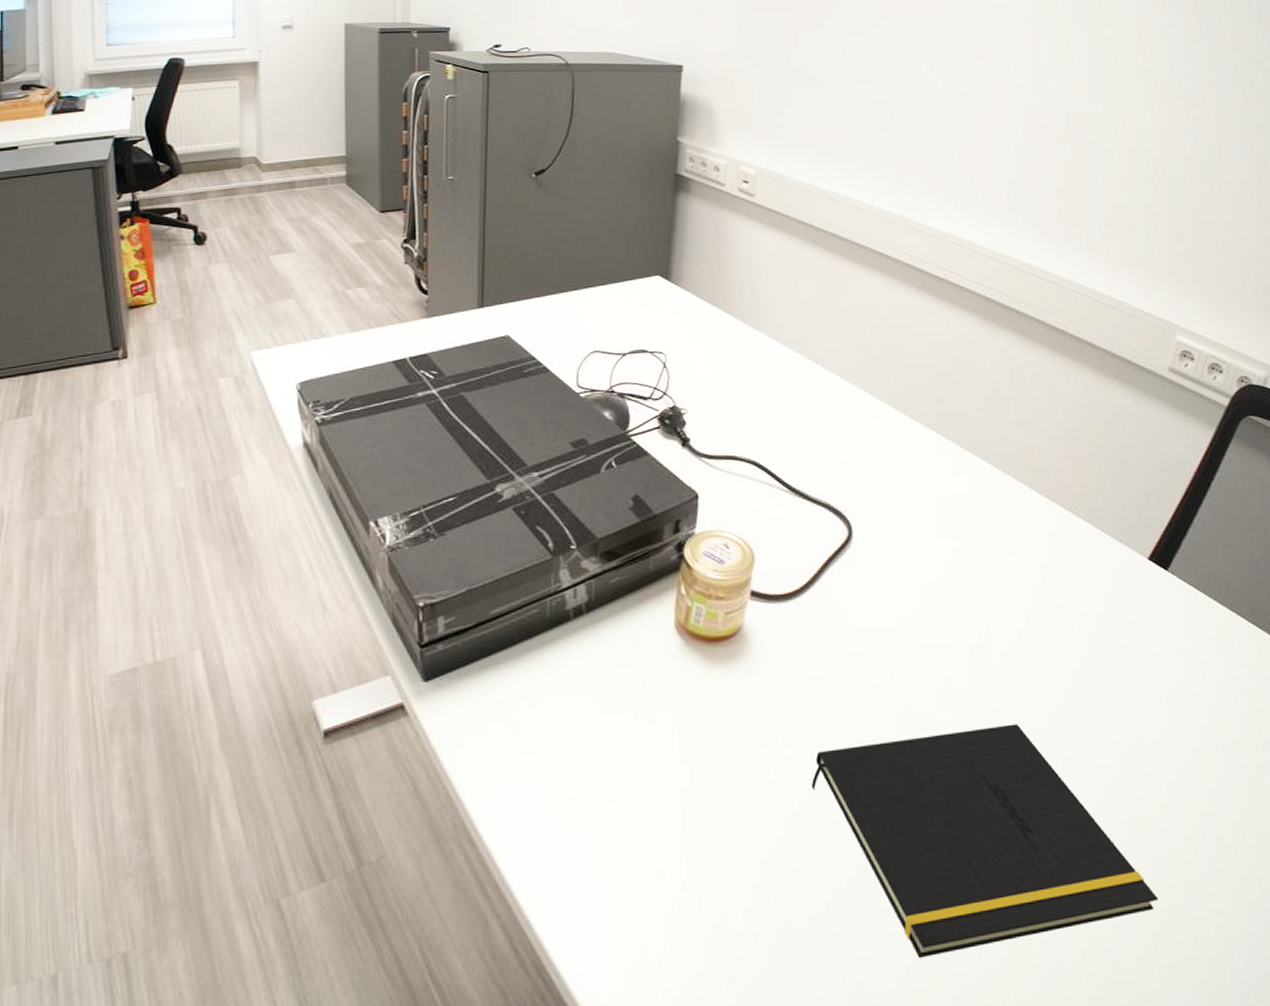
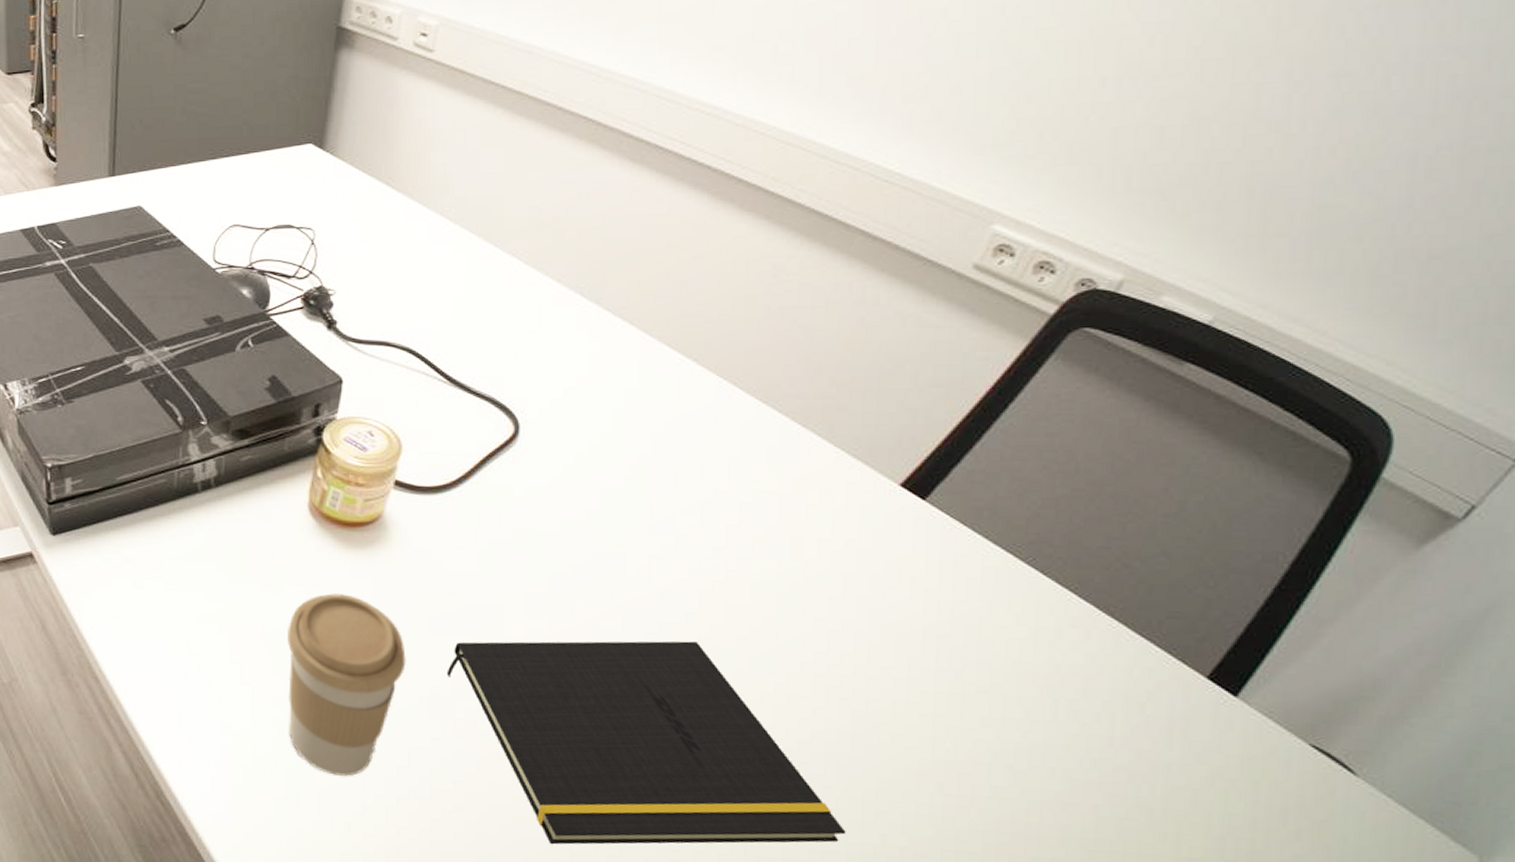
coffee cup: none [661,713,774,916] -> present [286,593,406,777]

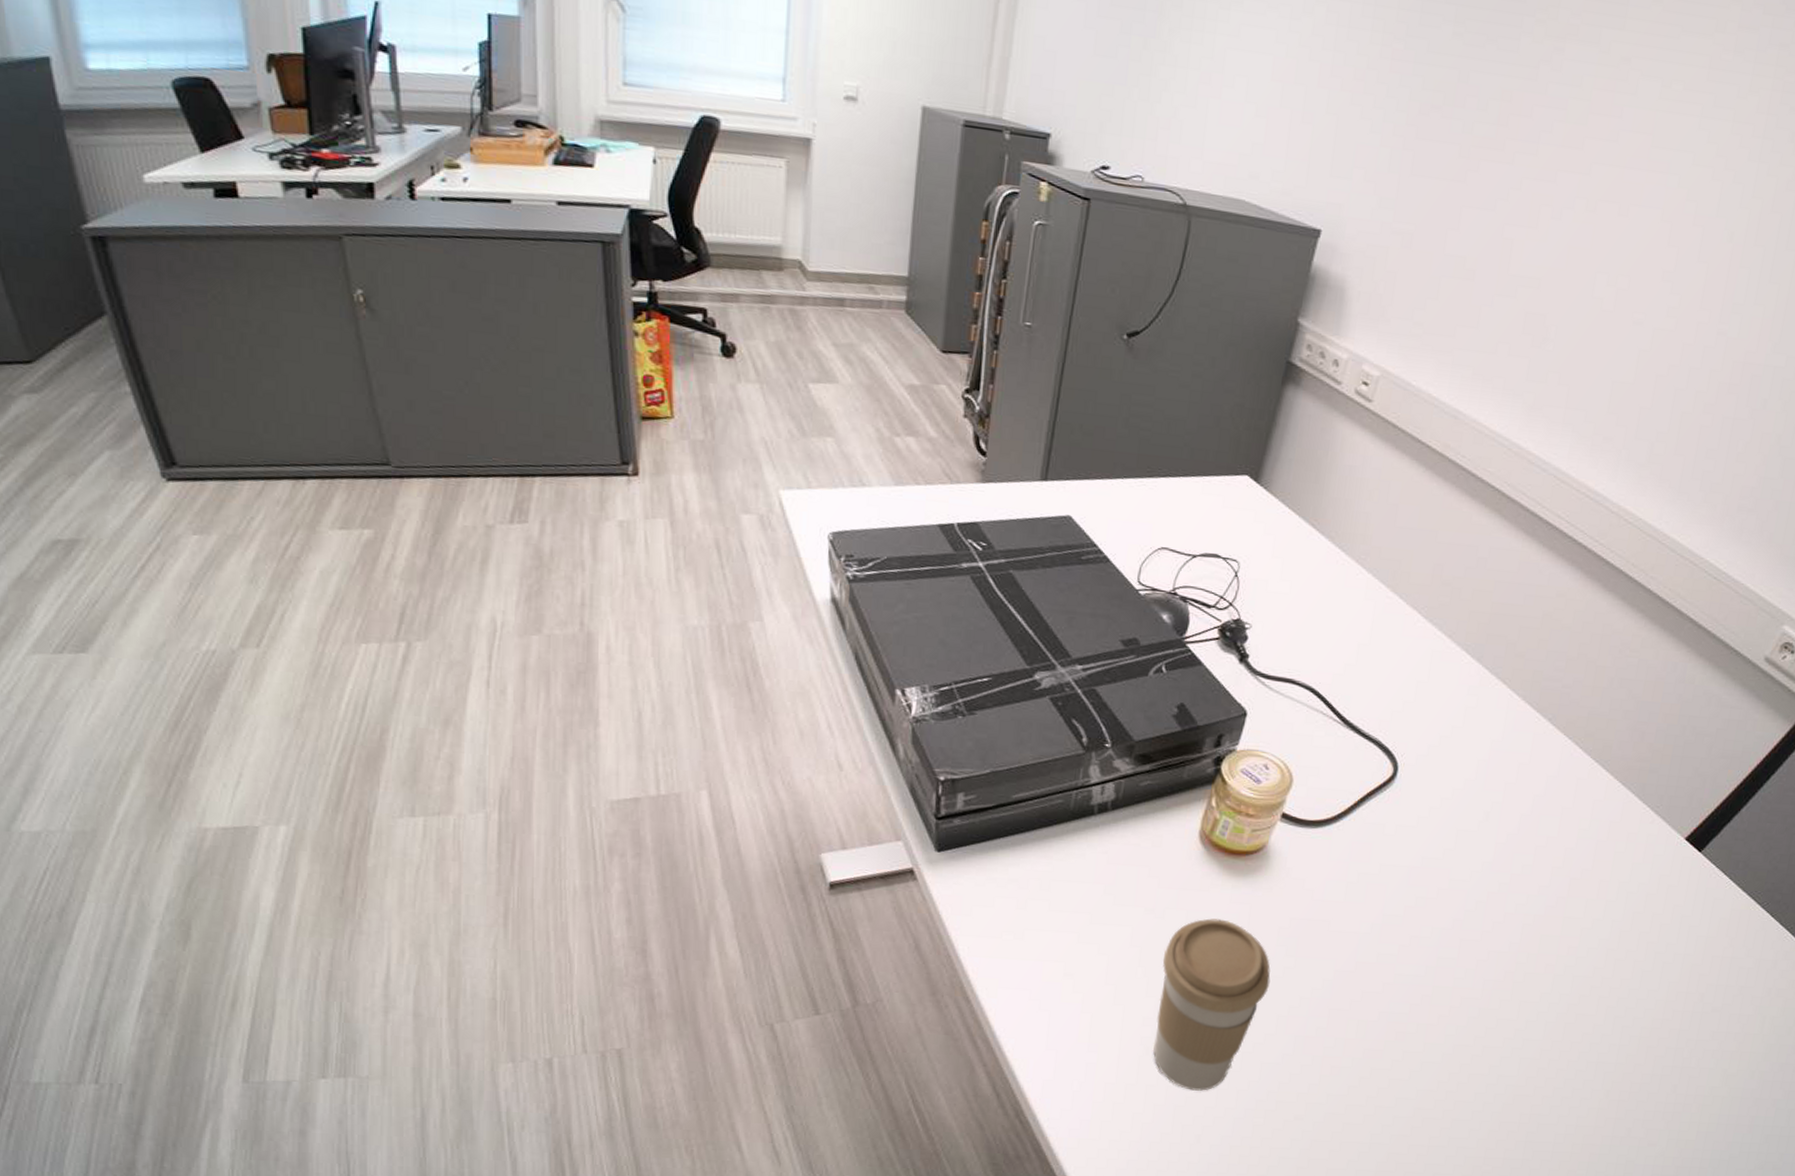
notepad: present [446,641,846,845] -> none [1304,966,1603,1147]

